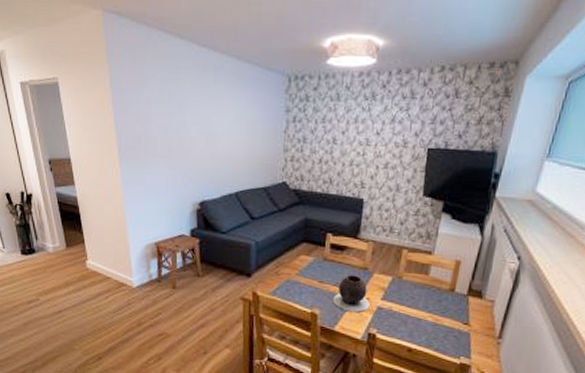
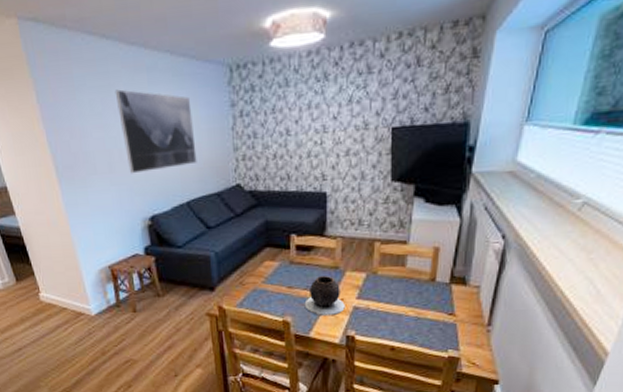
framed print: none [182,84,250,161] -> present [115,89,197,174]

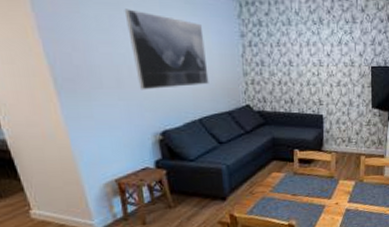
vase: present [304,276,345,315] -> none [306,184,339,218]

